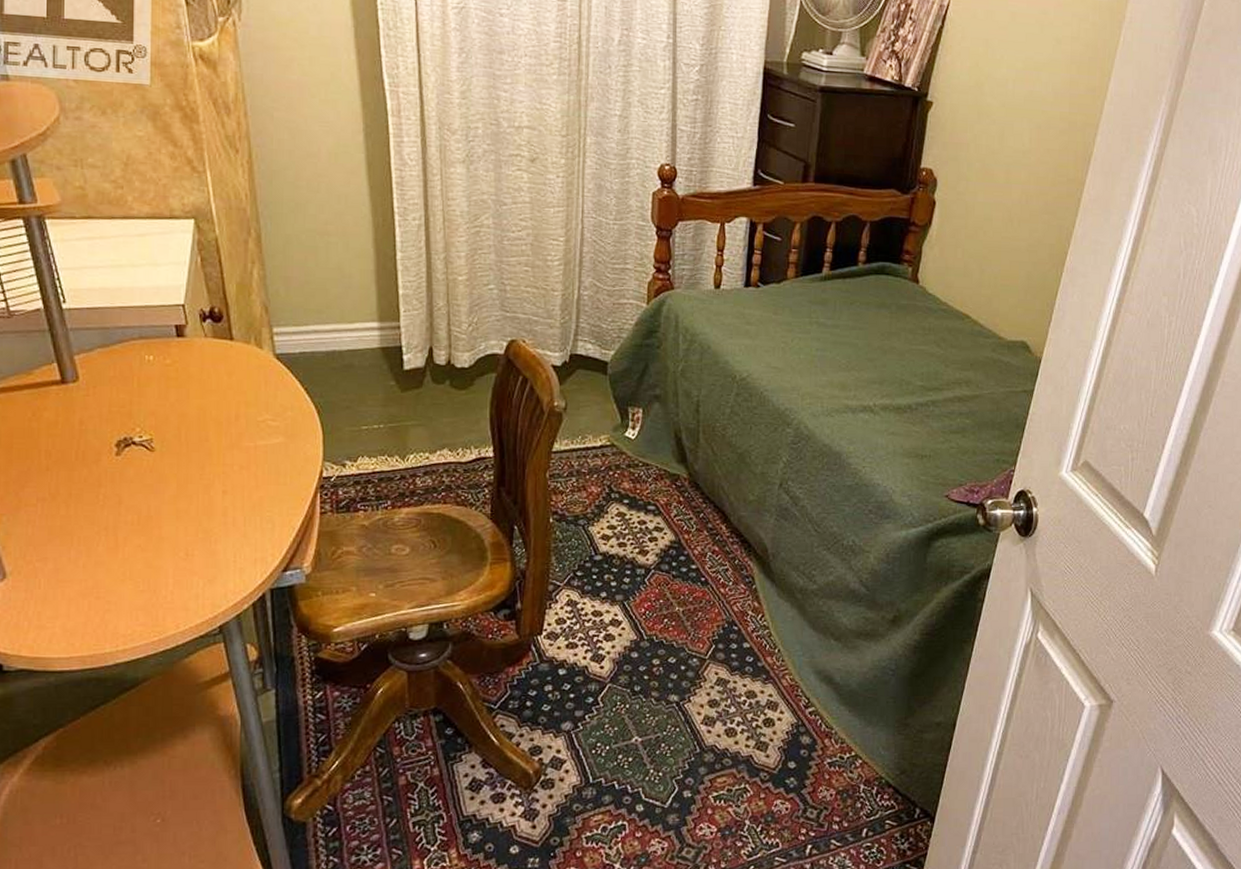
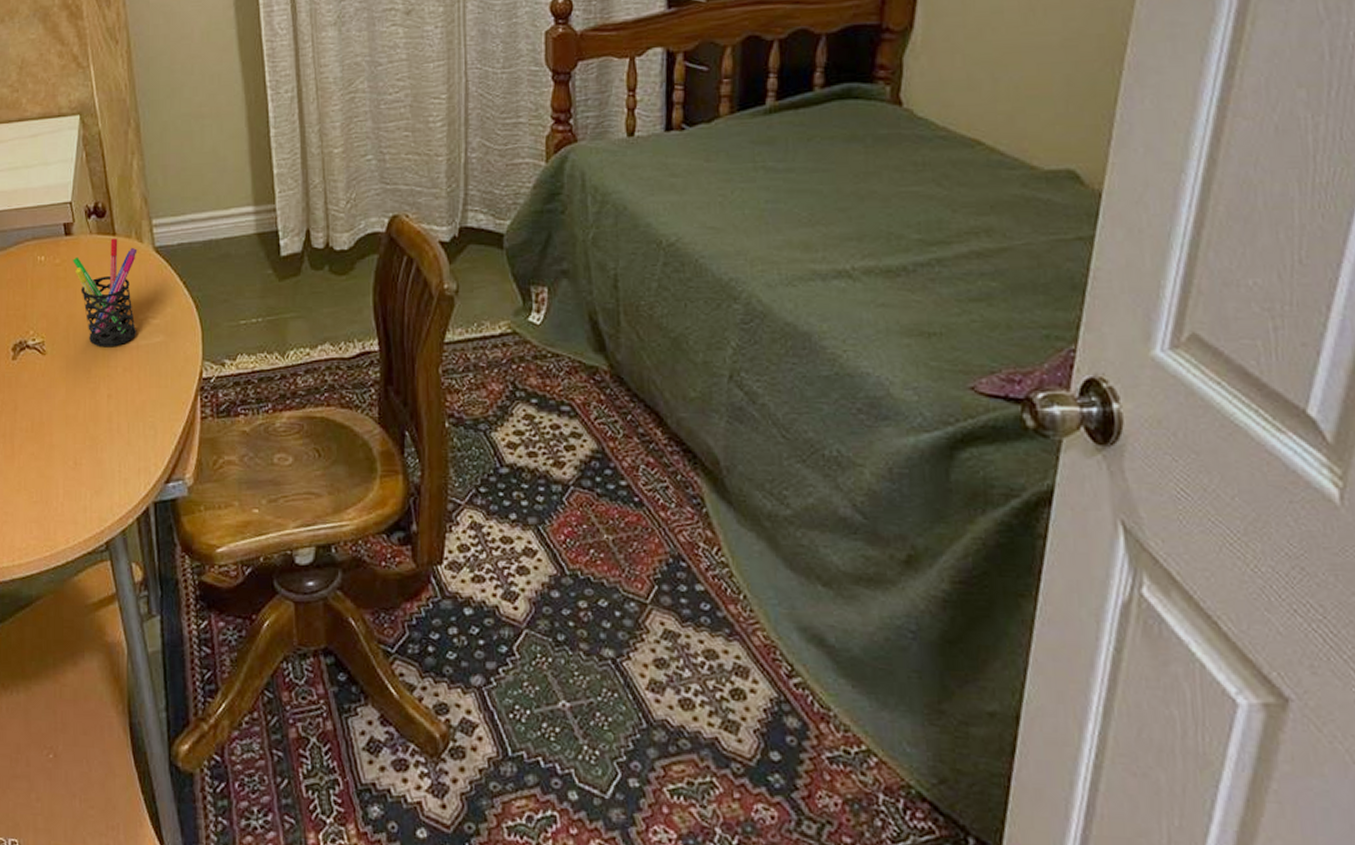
pen holder: none [184,342,257,447] -> present [72,238,138,348]

